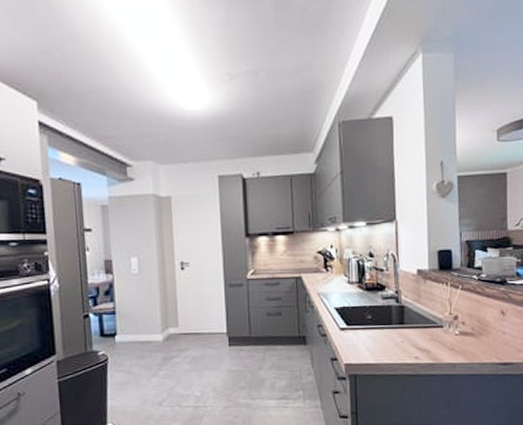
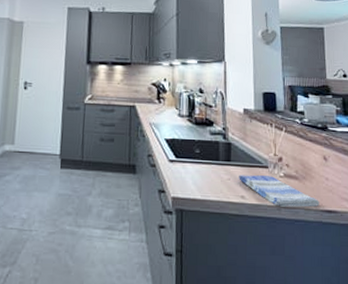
dish towel: none [413,335,495,364] -> present [239,175,319,208]

